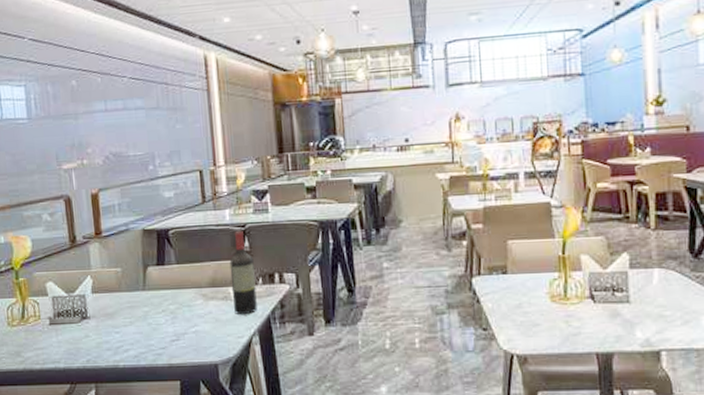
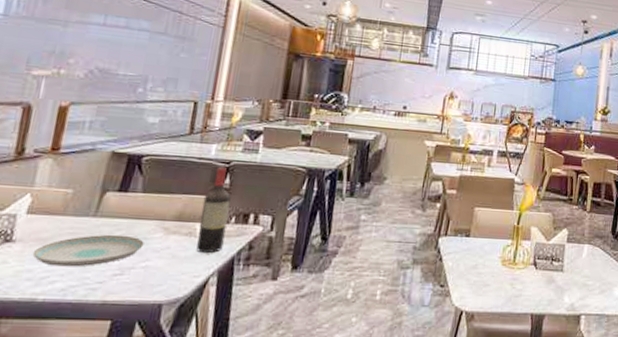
plate: none [105,304,190,337] -> present [32,234,144,267]

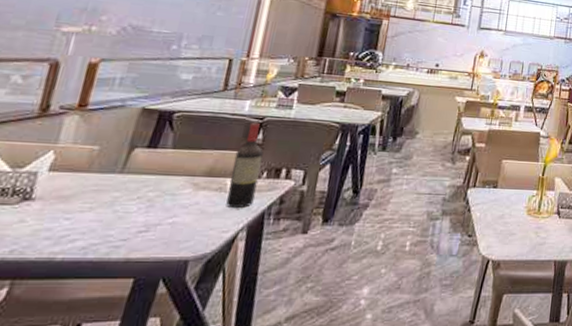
plate: present [32,234,144,267] -> none [52,191,172,225]

